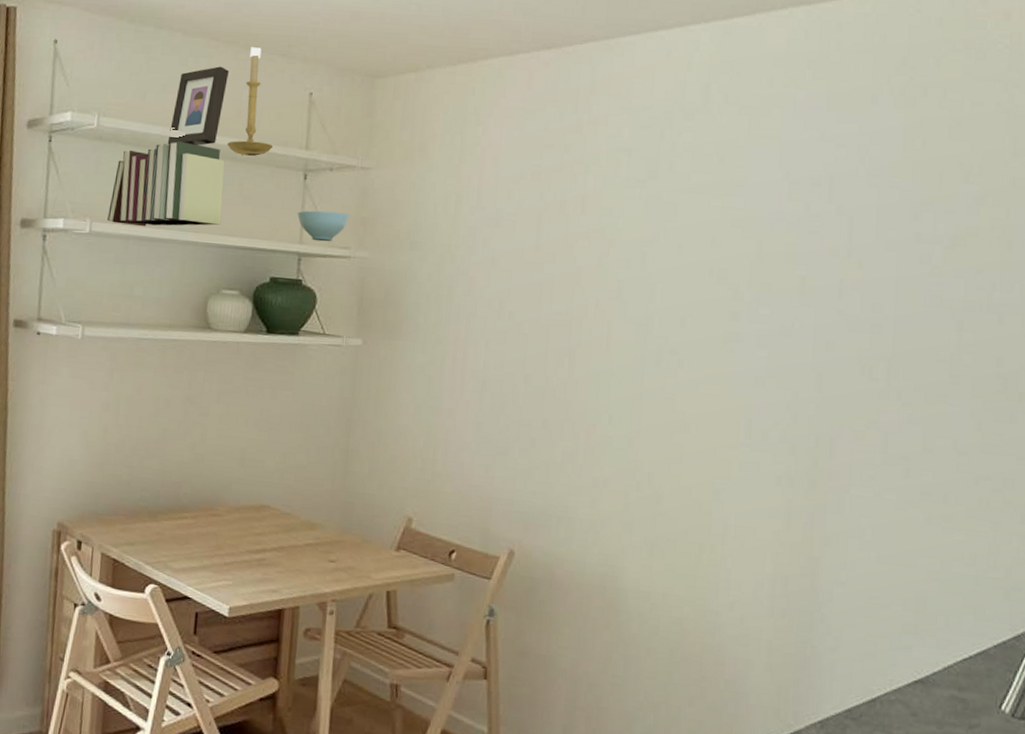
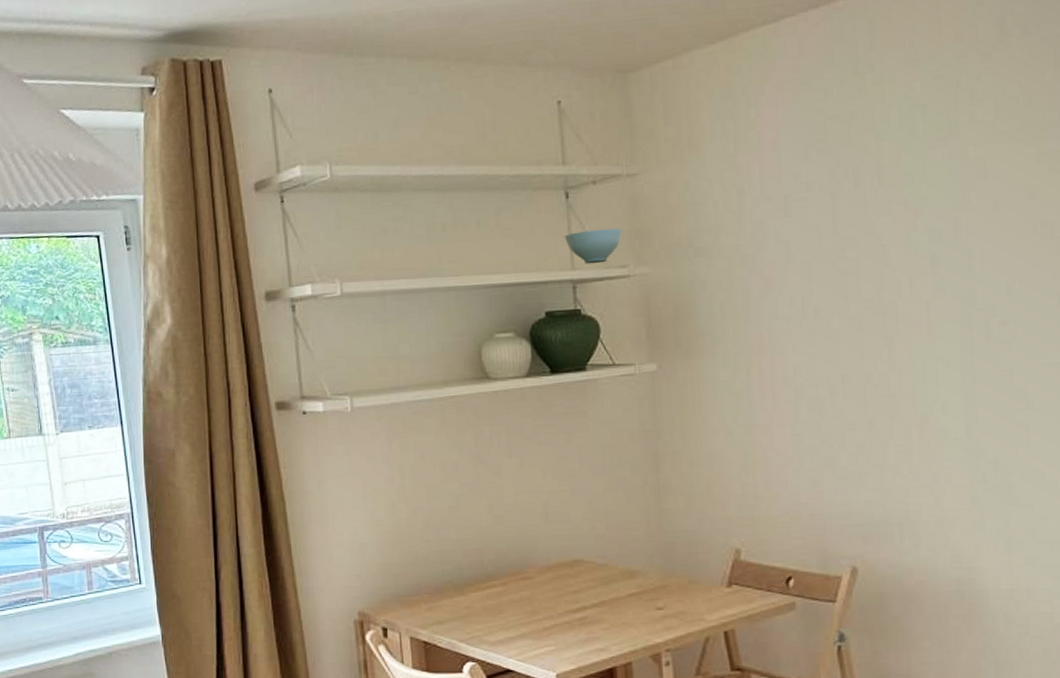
books: present [107,141,225,227] -> none [358,178,482,280]
picture frame: present [167,66,229,146] -> none [410,88,465,184]
candle holder: present [227,47,273,156] -> none [475,60,526,183]

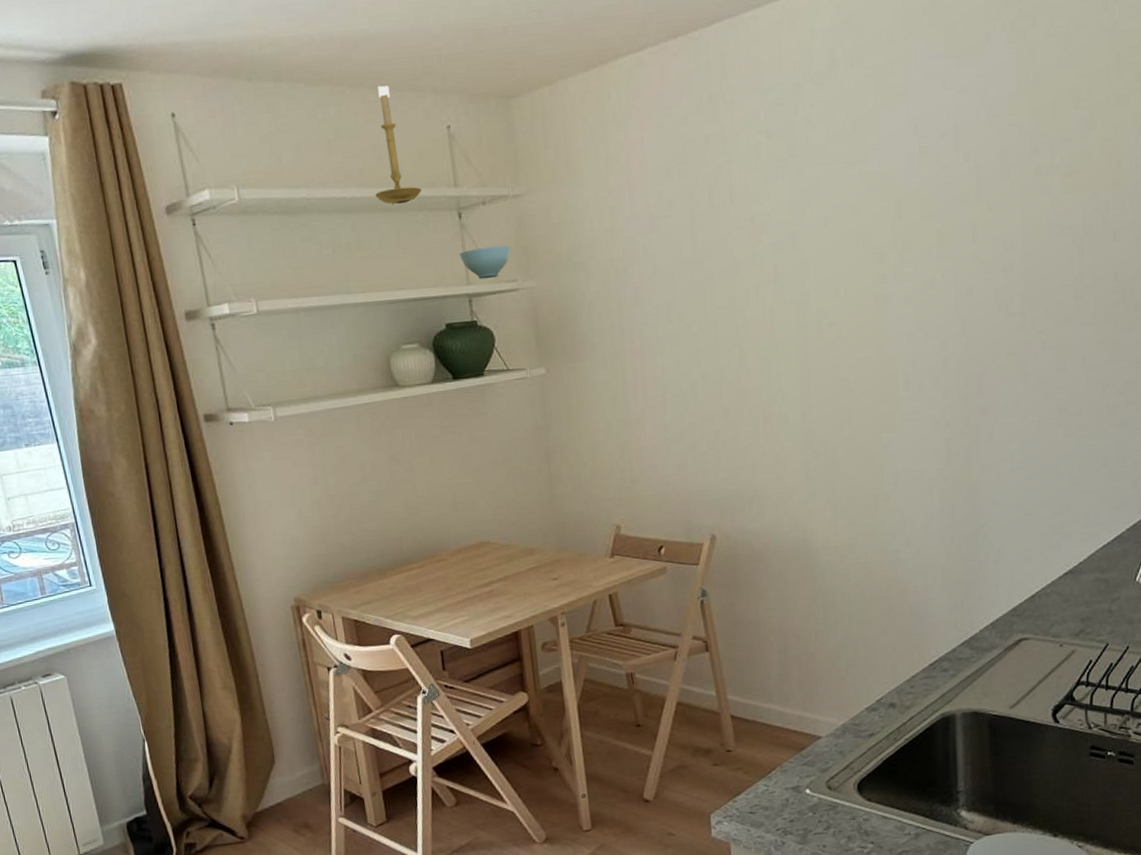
candle holder: none [475,60,526,183] -> present [375,86,421,204]

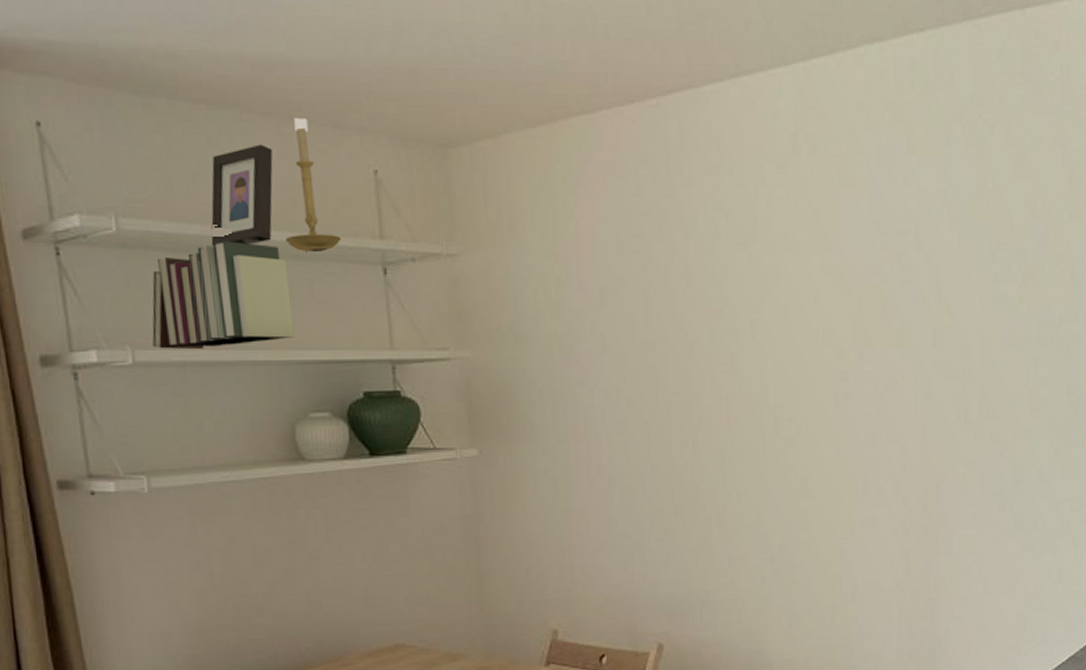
books: none [269,200,386,299] -> present [152,241,295,350]
picture frame: none [312,113,364,206] -> present [211,144,273,246]
bowl: present [459,245,511,280] -> none [382,308,443,345]

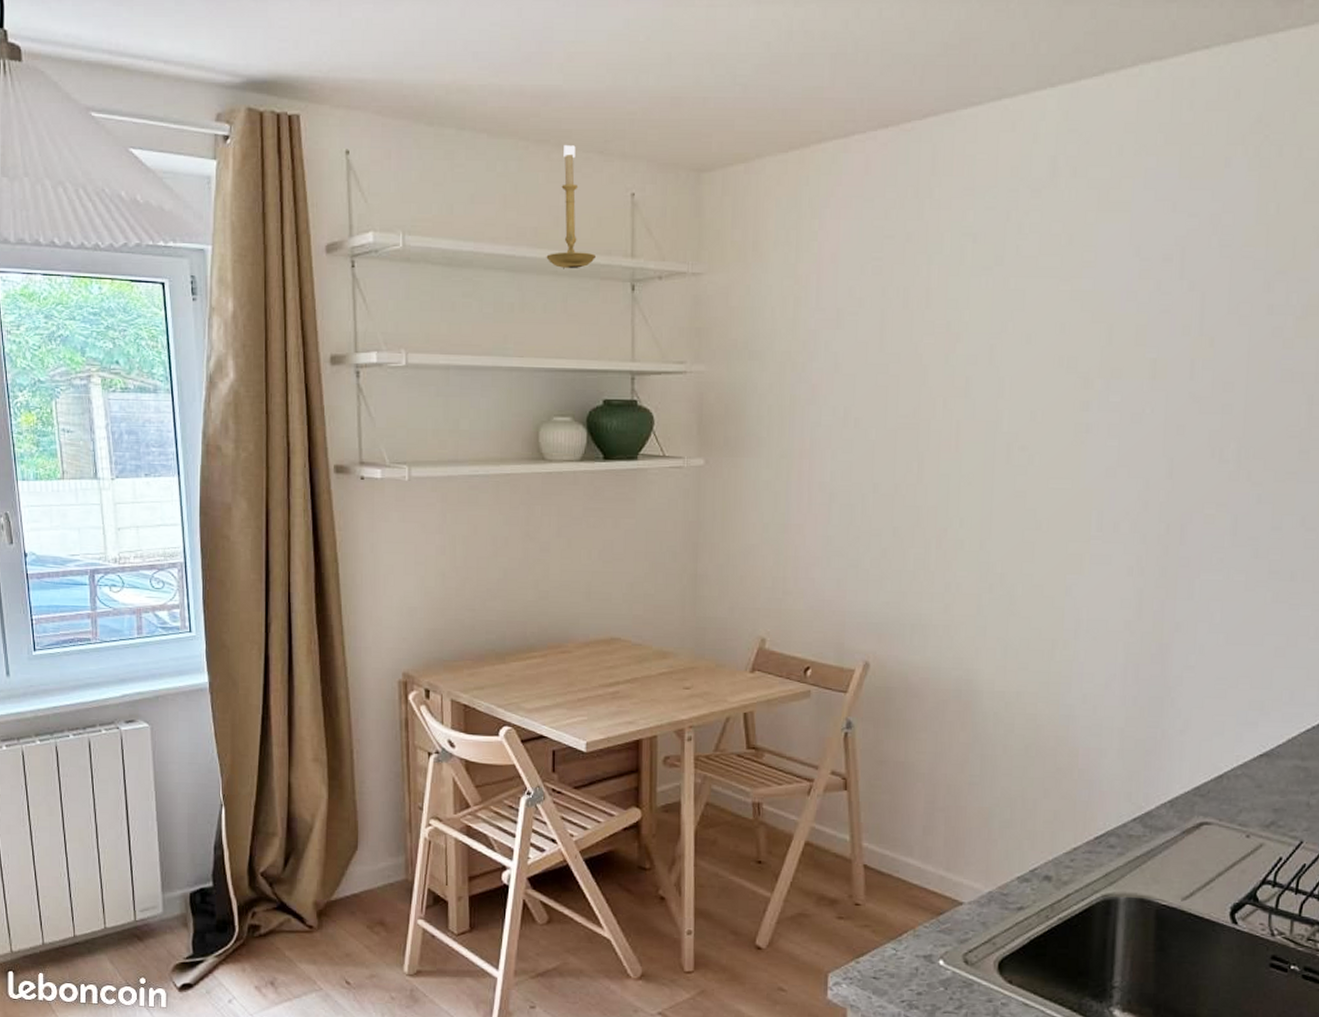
books: present [152,241,295,350] -> none [424,257,547,355]
picture frame: present [211,144,273,246] -> none [481,169,542,261]

